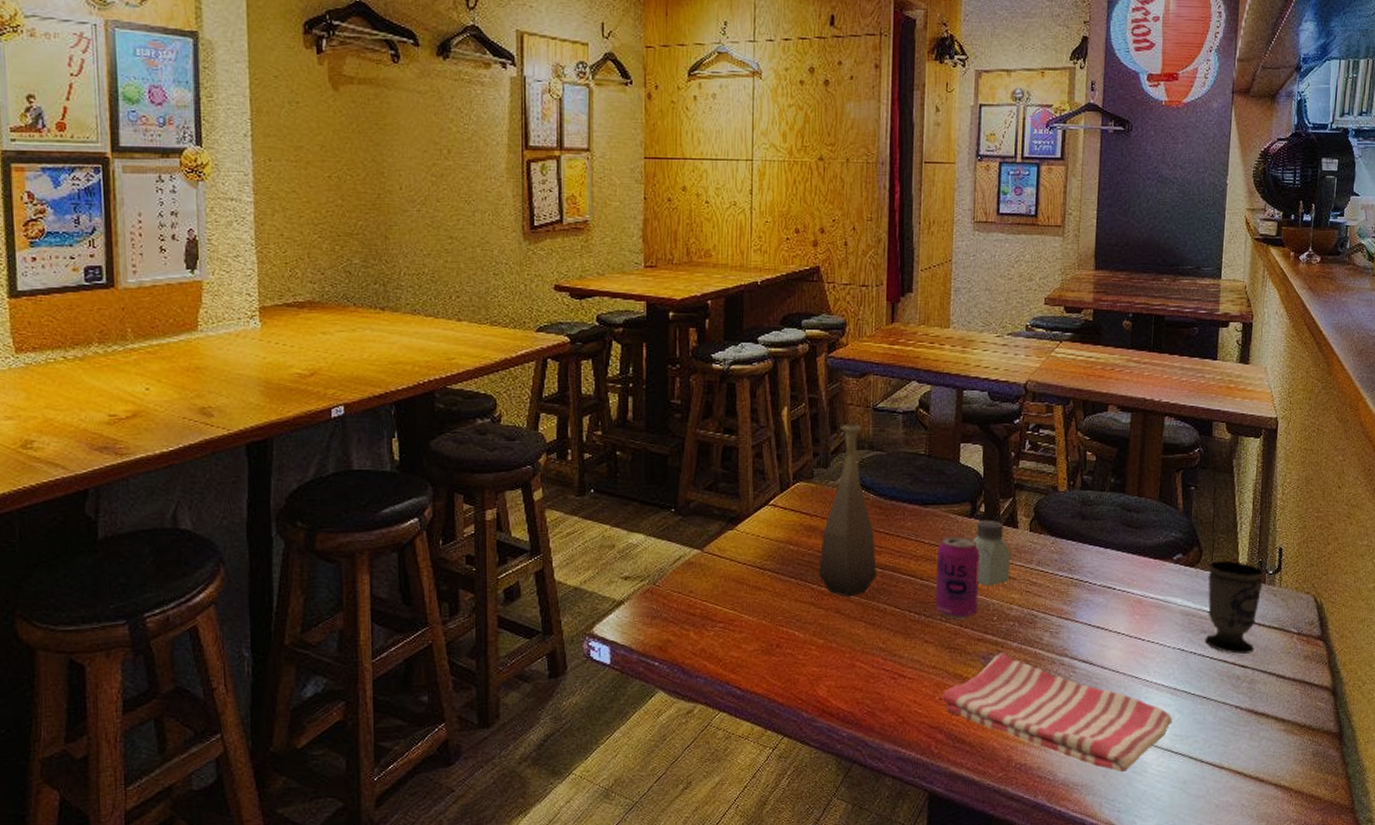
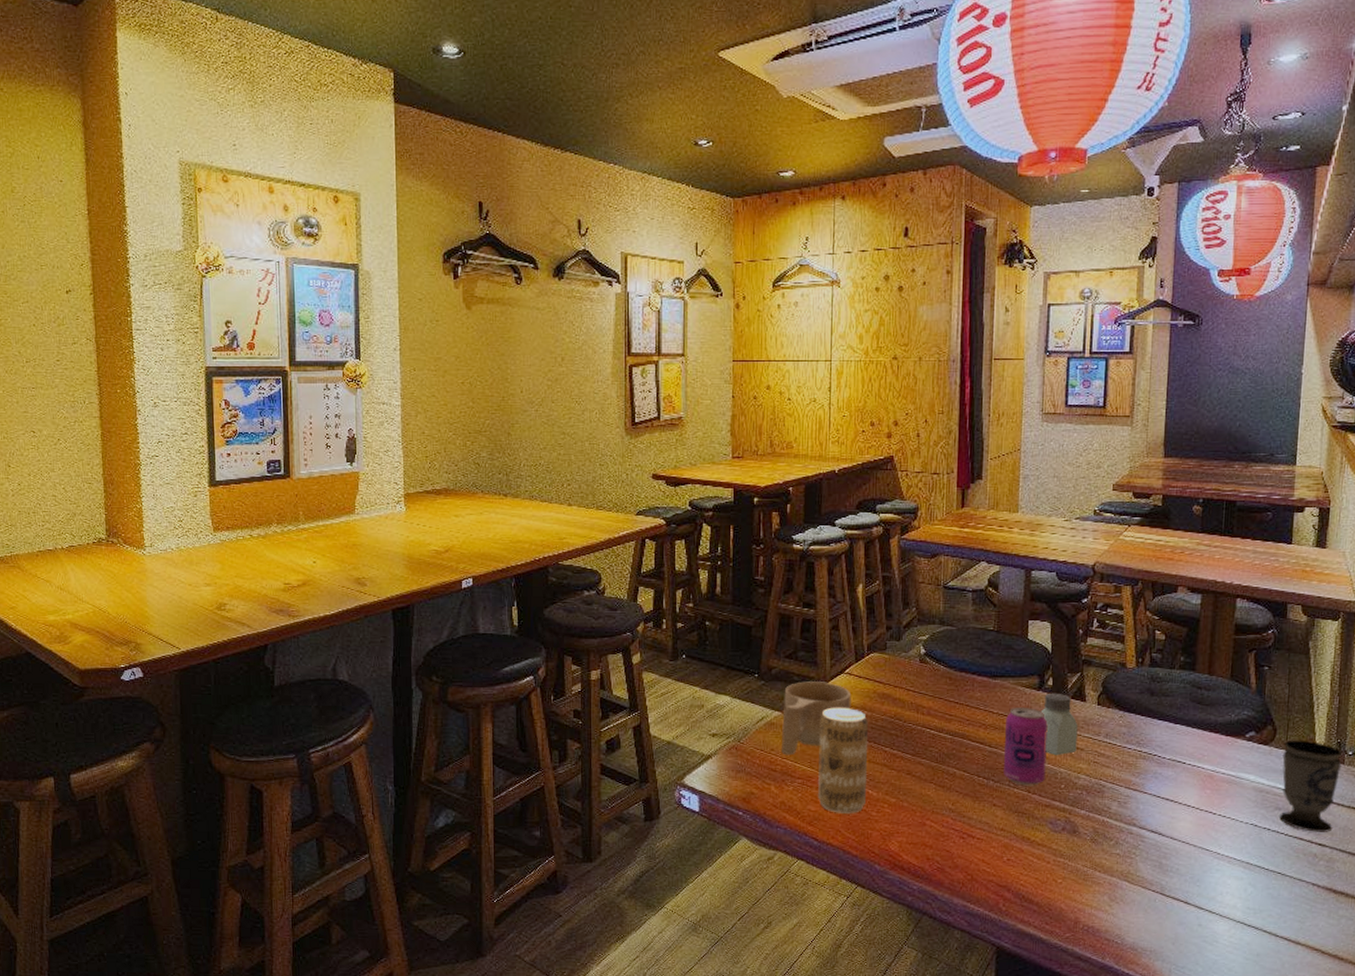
cup: none [701,515,776,598] -> present [782,681,852,756]
beverage can: none [741,542,794,659] -> present [818,707,868,814]
bottle: present [818,424,877,598] -> none [891,600,947,761]
dish towel: present [941,652,1173,773] -> none [1009,819,1245,941]

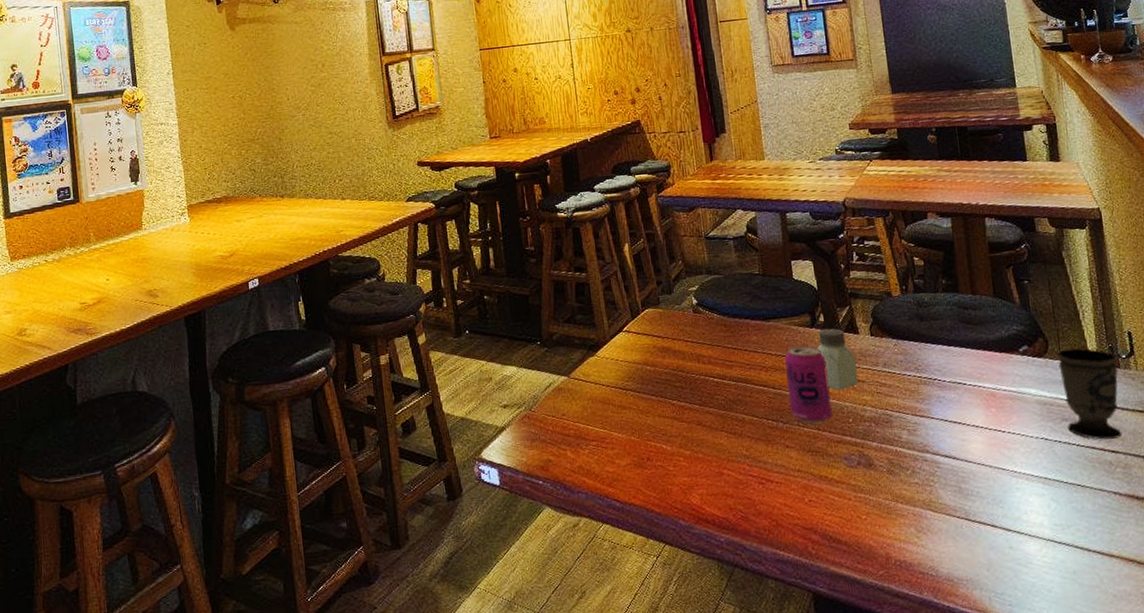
cup: present [782,681,852,756] -> none [567,342,634,419]
beverage can: present [818,707,868,814] -> none [605,365,662,472]

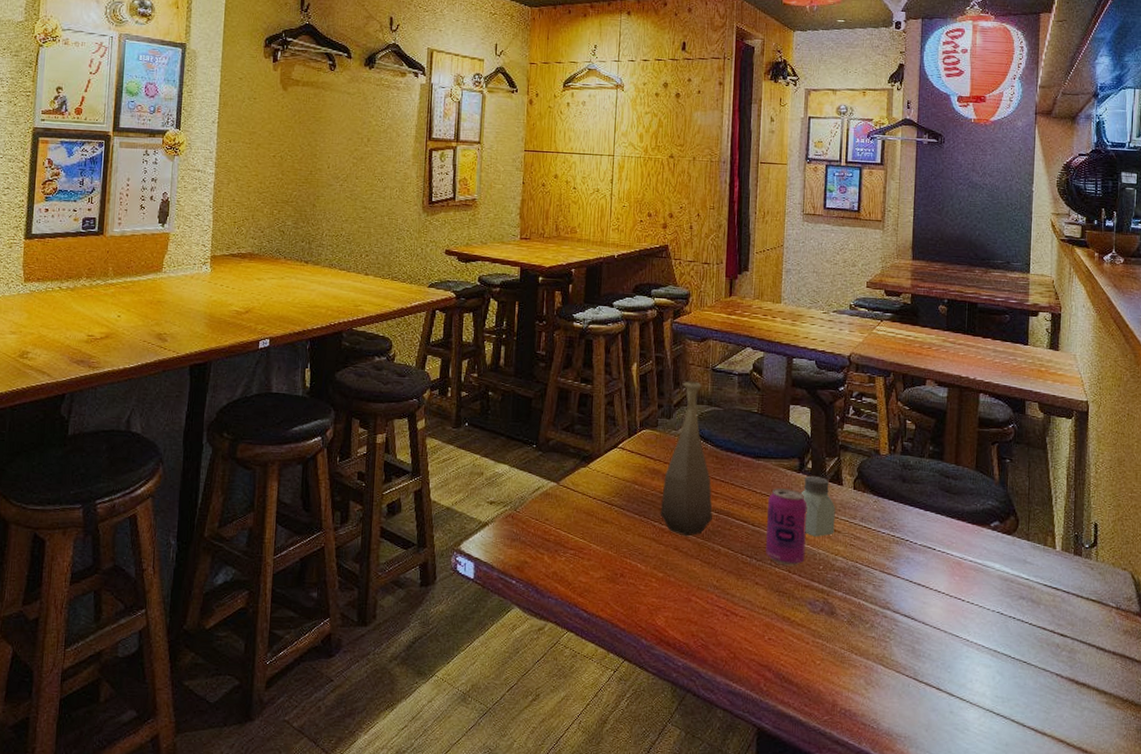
bottle: none [675,252,731,410] -> present [660,381,713,537]
cup: present [1058,348,1123,440] -> none [1024,531,1080,623]

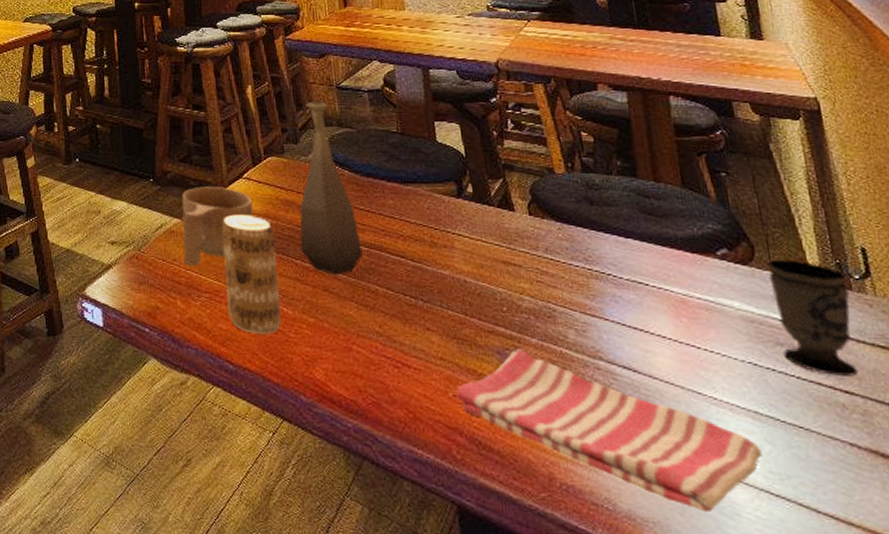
cup: none [556,454,624,526] -> present [181,187,254,267]
beverage can: none [589,480,639,587] -> present [222,214,281,334]
beverage can: present [766,488,807,566] -> none [426,217,483,308]
dish towel: none [770,600,994,729] -> present [455,348,763,513]
saltshaker: present [801,475,836,537] -> none [464,201,514,273]
cup: none [1024,531,1080,623] -> present [768,259,859,376]

